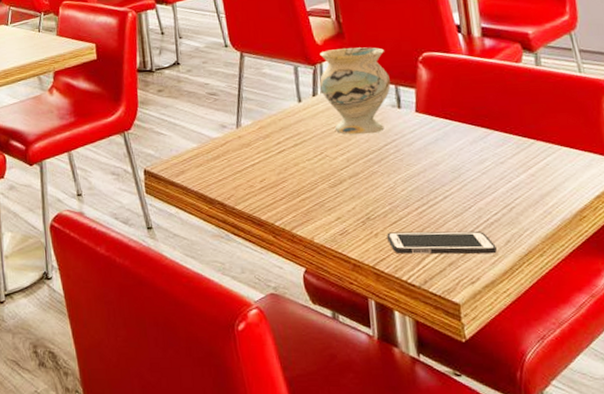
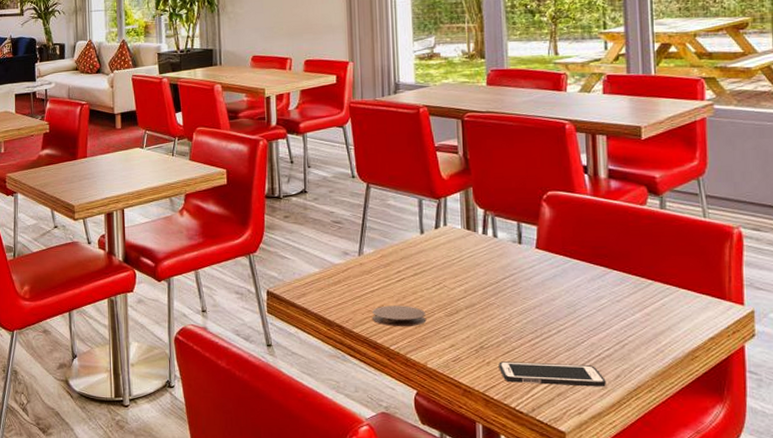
coaster: none [254,178,310,202] -> present [372,305,427,327]
vase: present [319,47,391,135] -> none [443,183,513,268]

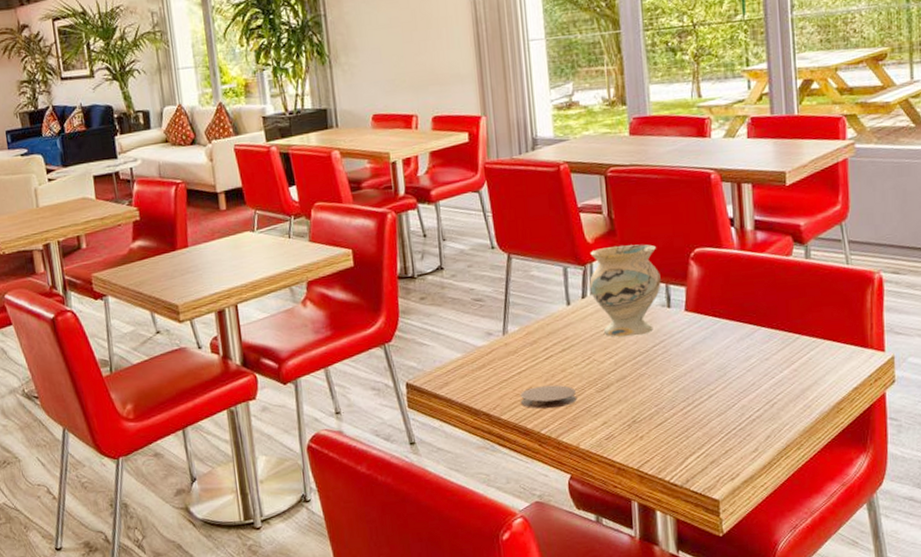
vase: none [443,183,513,268] -> present [589,244,661,337]
cell phone: present [499,361,606,387] -> none [652,428,757,455]

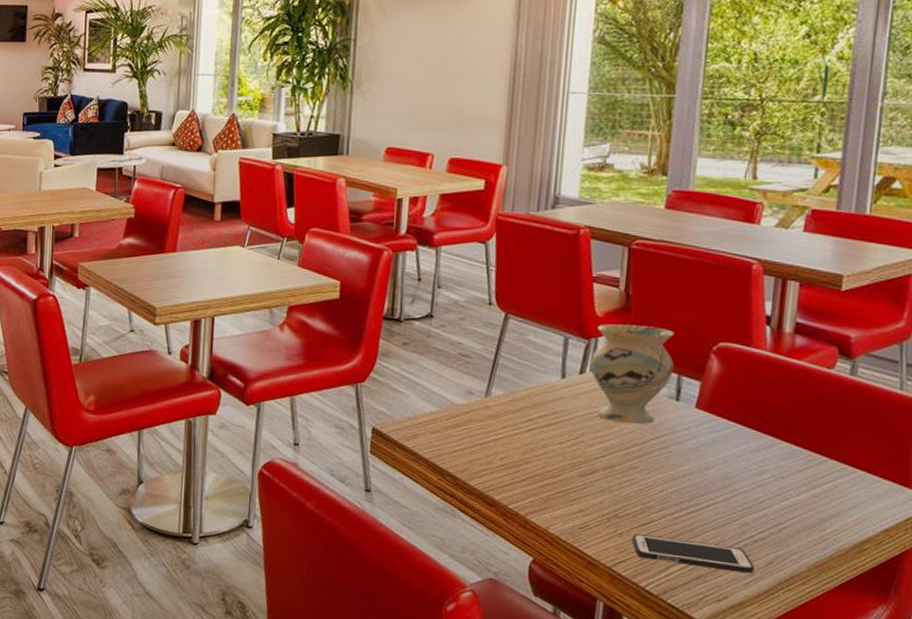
coaster: present [520,385,577,409] -> none [492,457,556,485]
cell phone: none [652,428,757,455] -> present [632,534,755,574]

